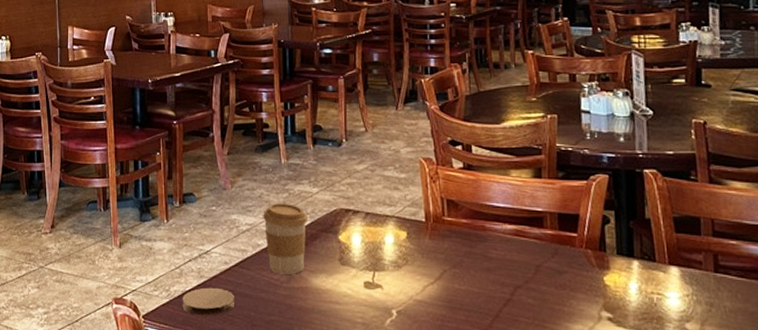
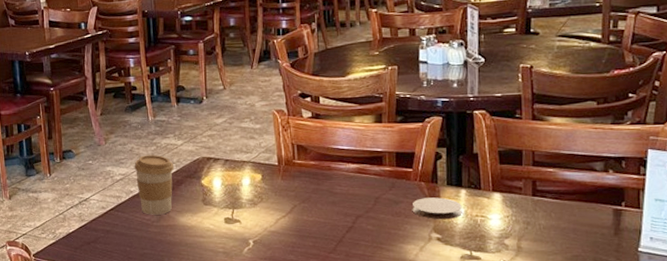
coaster: present [182,287,235,316] -> none [66,228,113,253]
coaster: none [577,268,636,296] -> present [412,197,462,220]

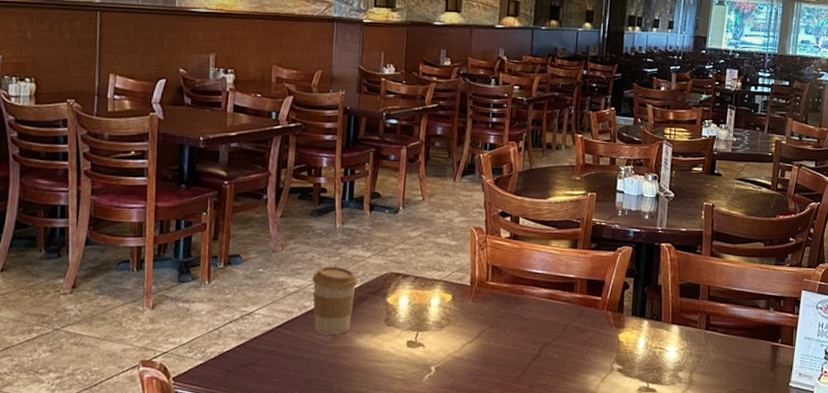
coaster: present [412,197,462,220] -> none [597,327,643,351]

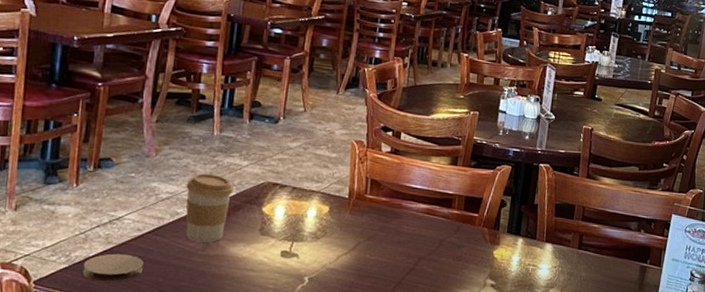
coaster: none [218,348,276,377] -> present [82,253,144,282]

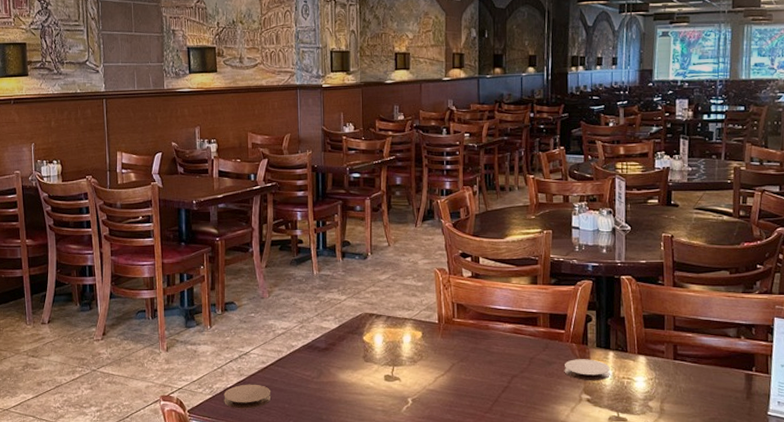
coffee cup: present [185,173,234,243] -> none [297,309,336,371]
coaster: none [472,244,518,267] -> present [564,359,610,381]

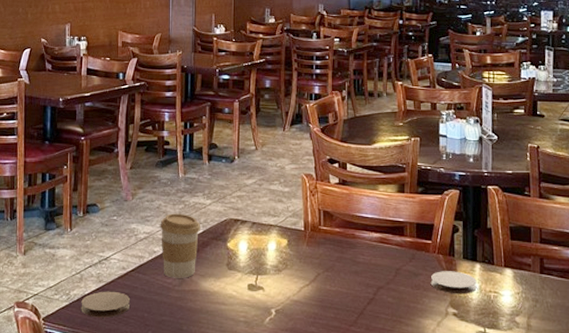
coffee cup: none [297,309,336,371] -> present [160,213,200,278]

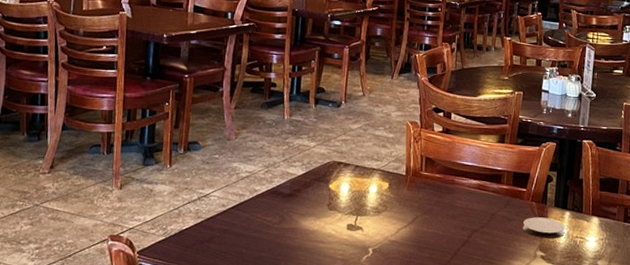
coaster: present [81,291,131,318] -> none [177,227,229,253]
coffee cup: present [160,213,200,278] -> none [262,154,303,217]

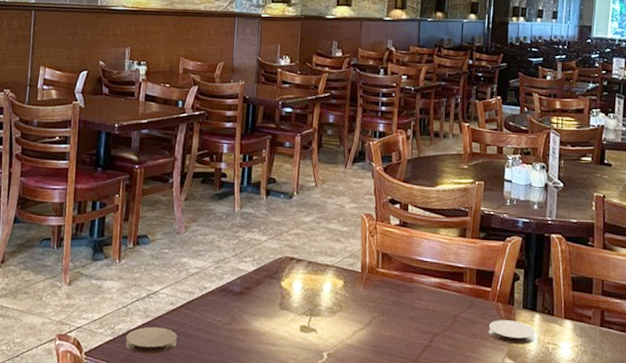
coaster: none [177,227,229,253] -> present [125,326,178,355]

